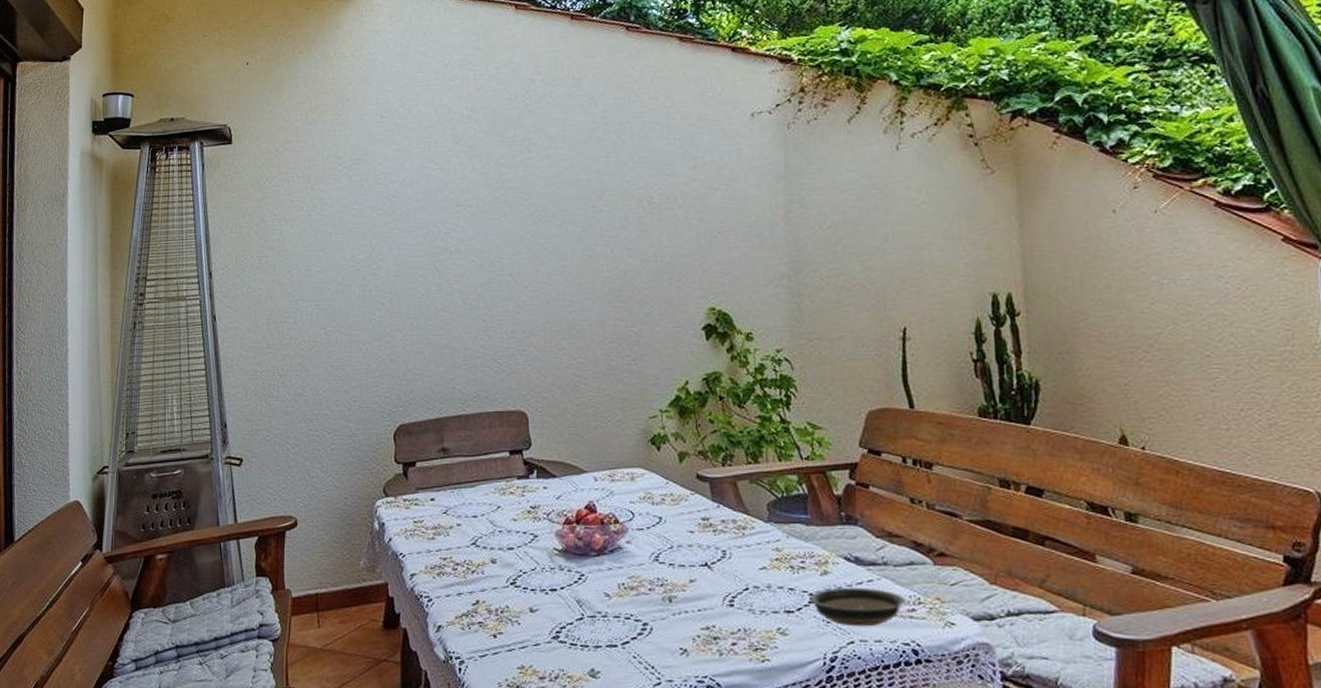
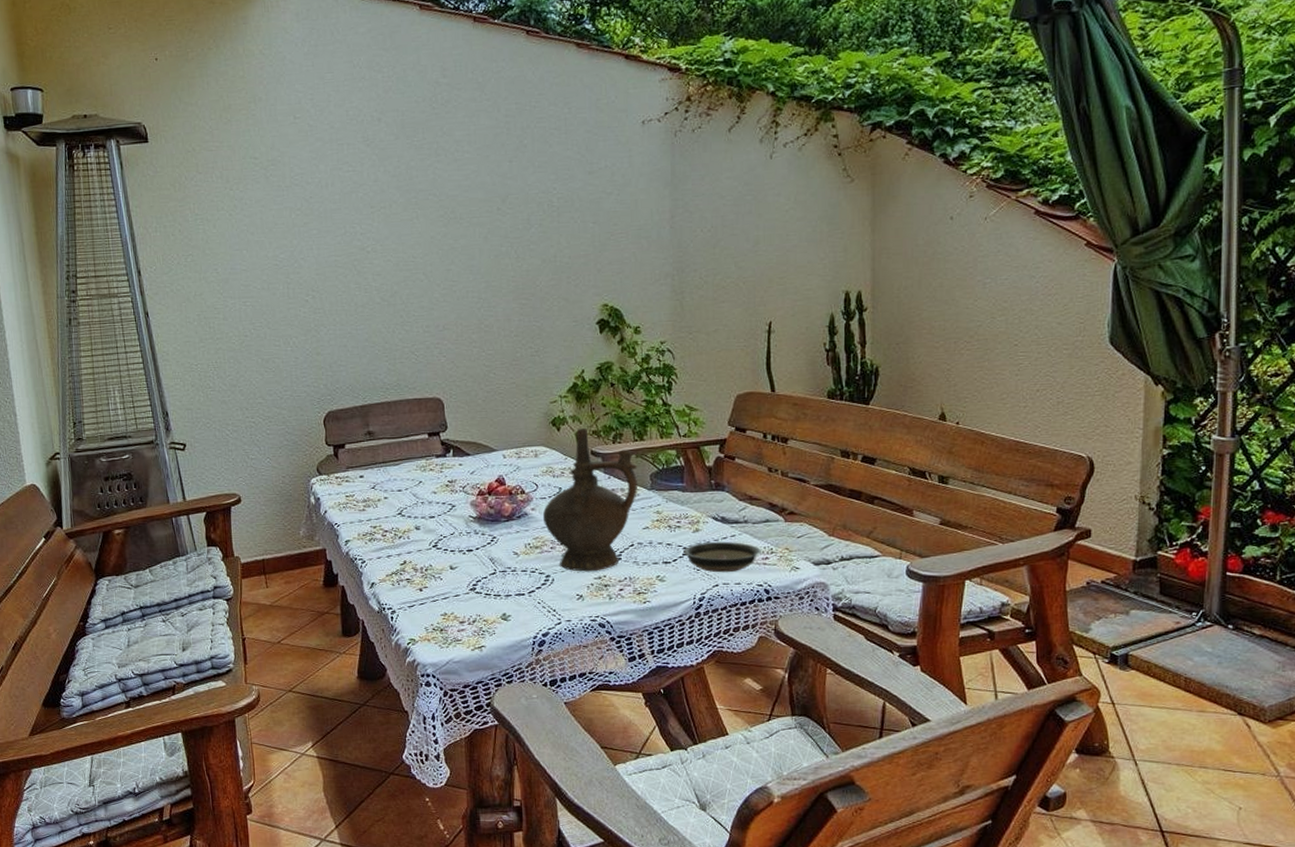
ceremonial vessel: none [639,448,752,620] -> present [542,428,638,572]

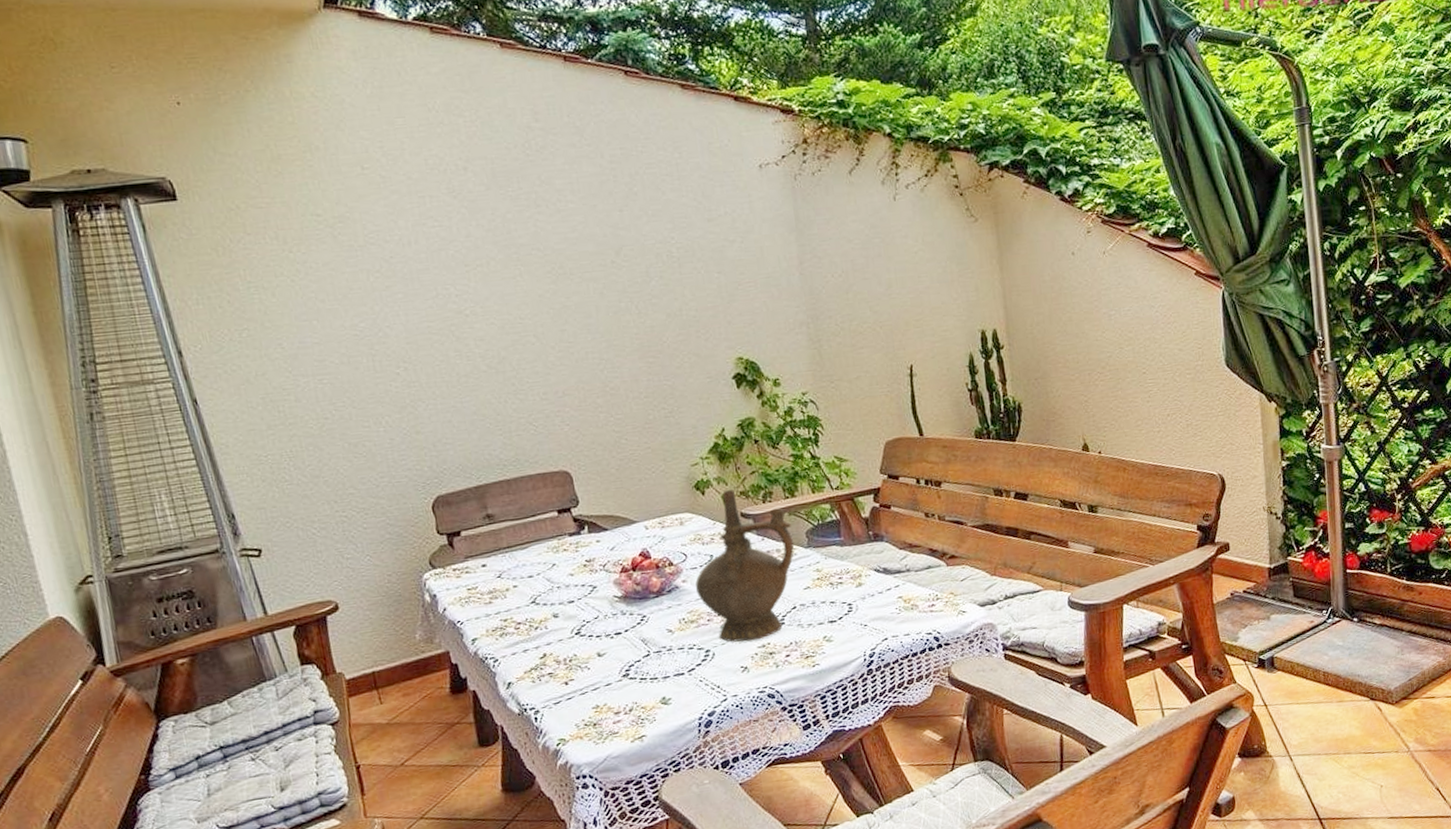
saucer: present [683,541,761,573] -> none [848,592,927,626]

